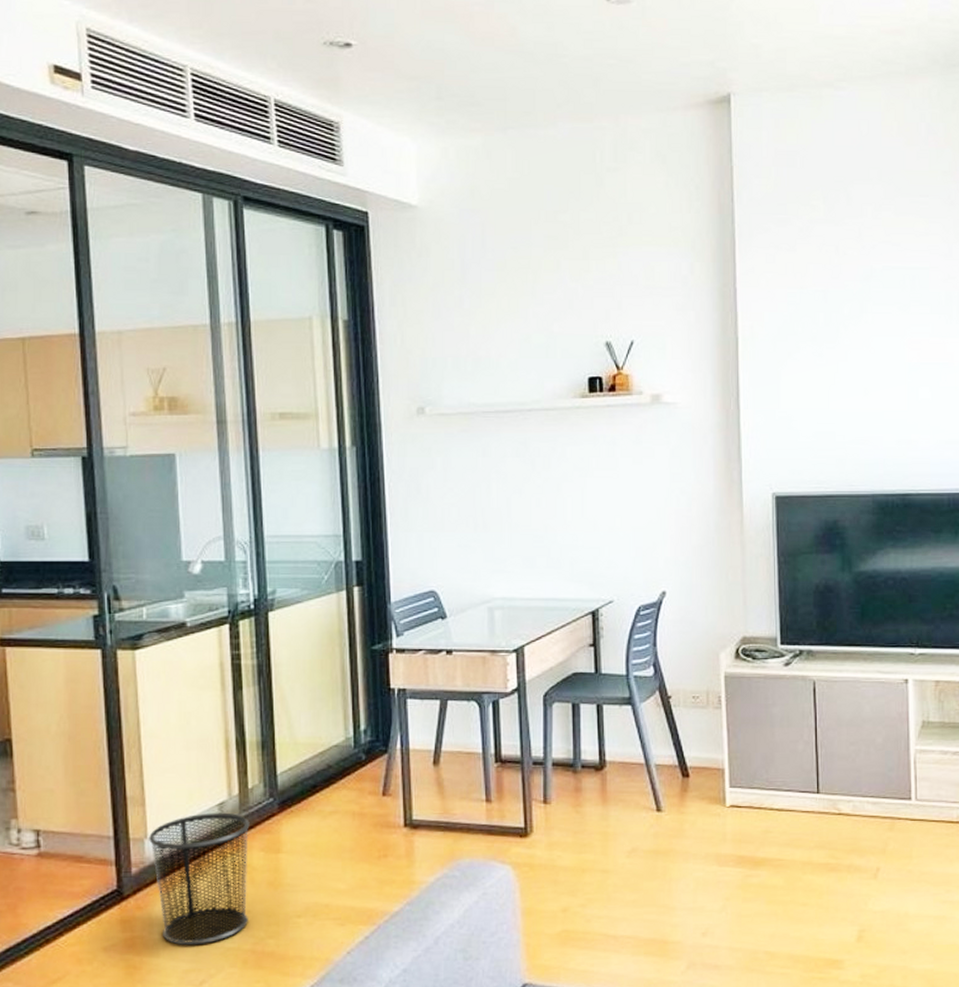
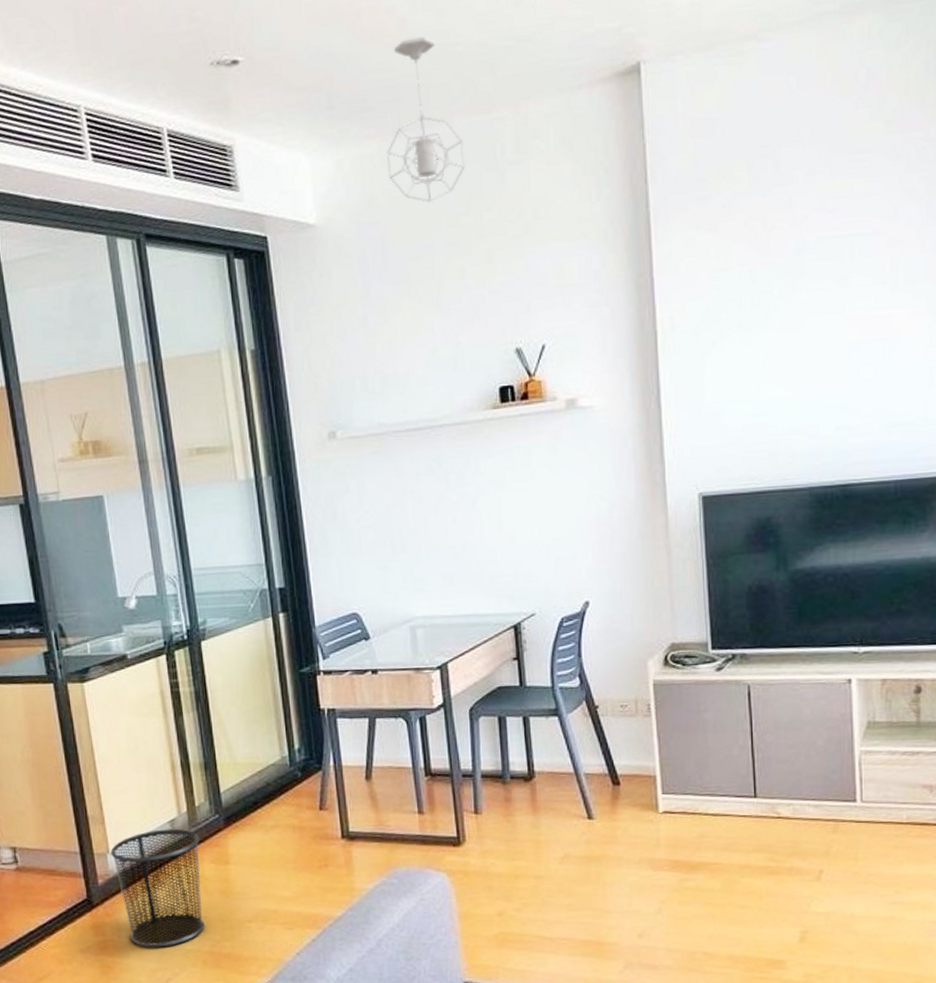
pendant light: none [492,44,566,197] -> present [387,36,466,202]

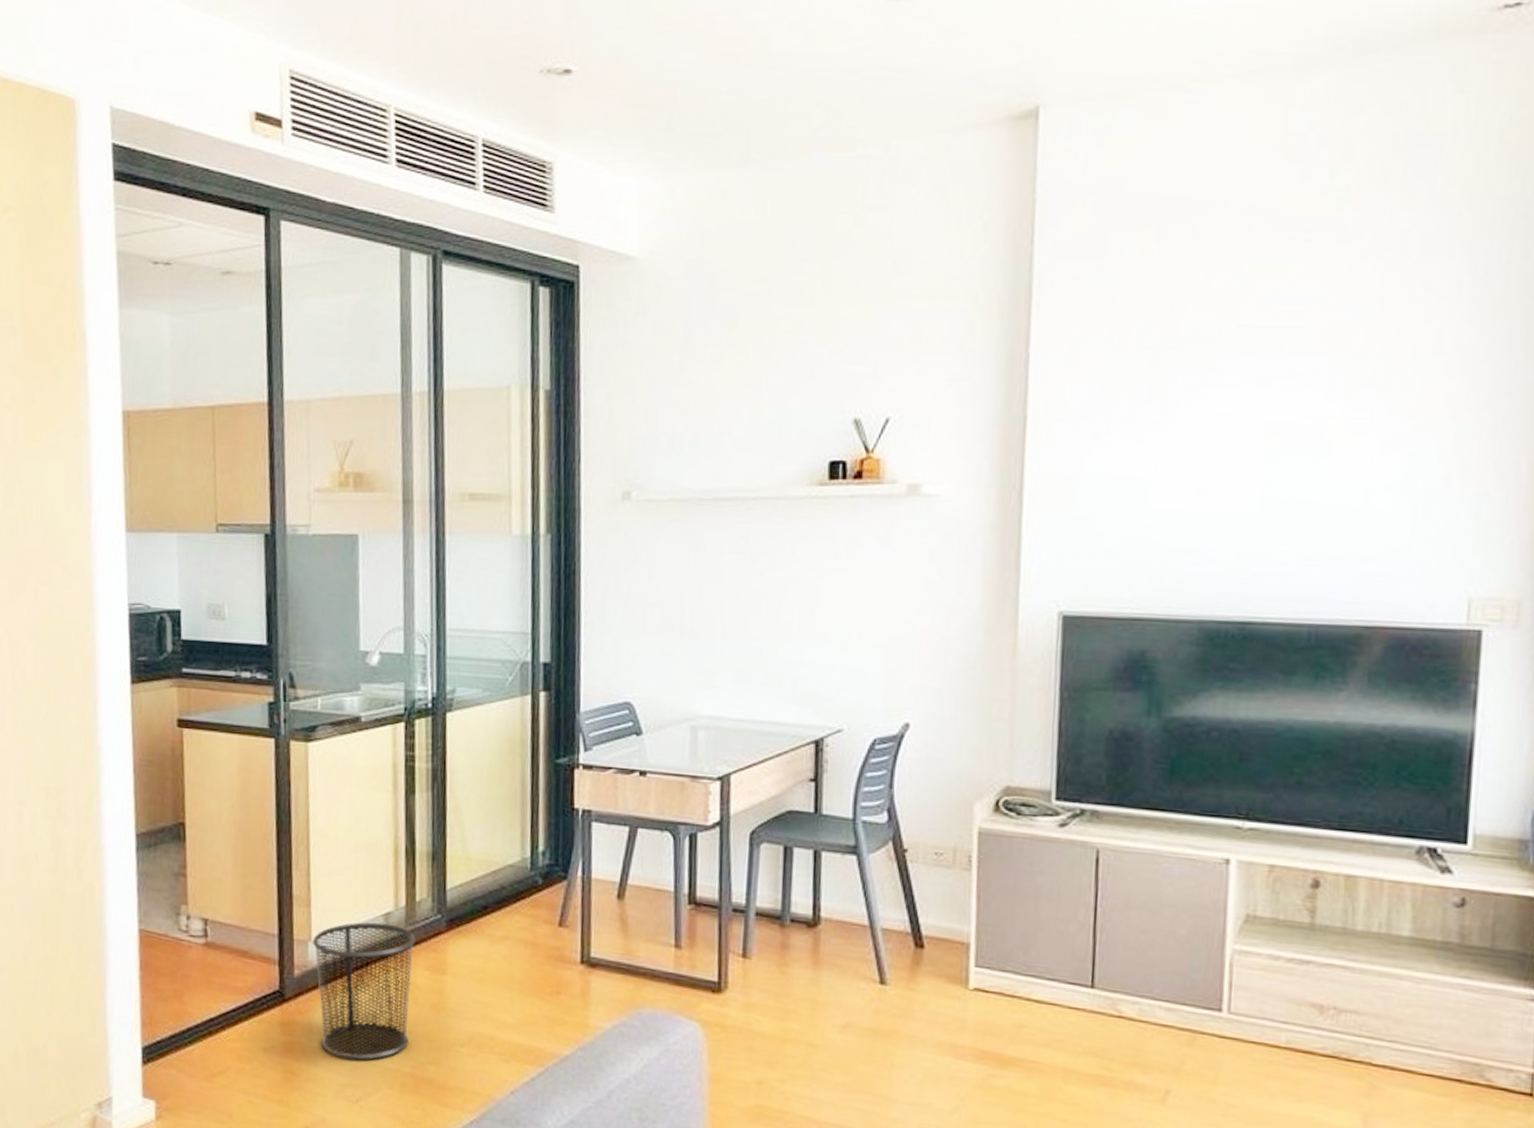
pendant light: present [387,36,466,202] -> none [727,58,819,243]

